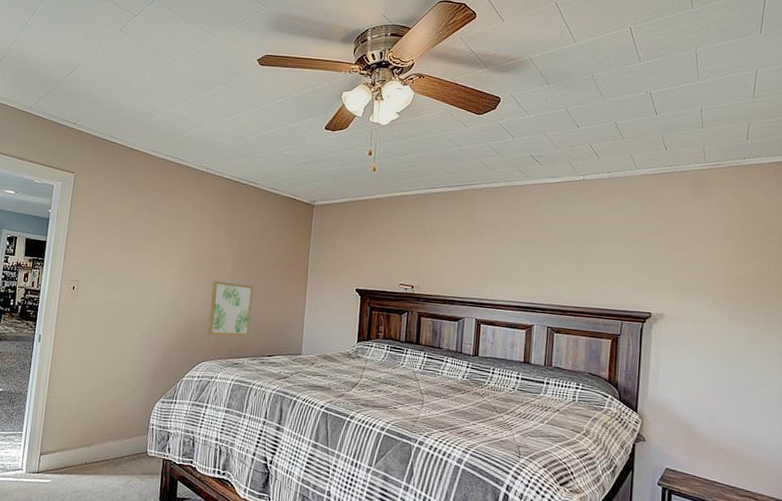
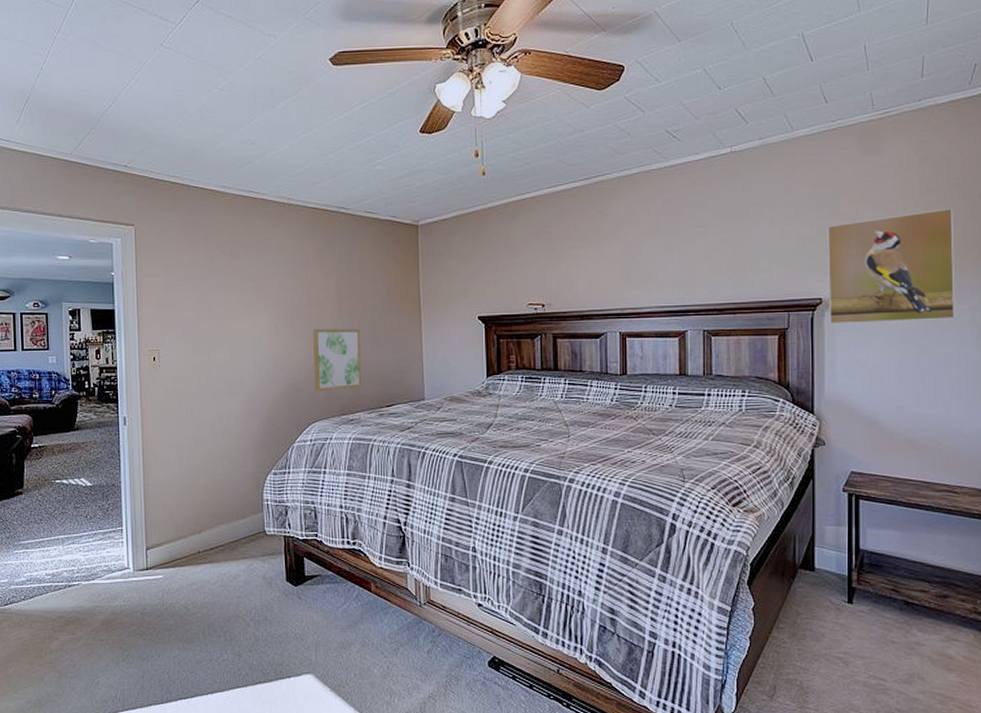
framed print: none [656,250,768,346] -> present [827,208,955,325]

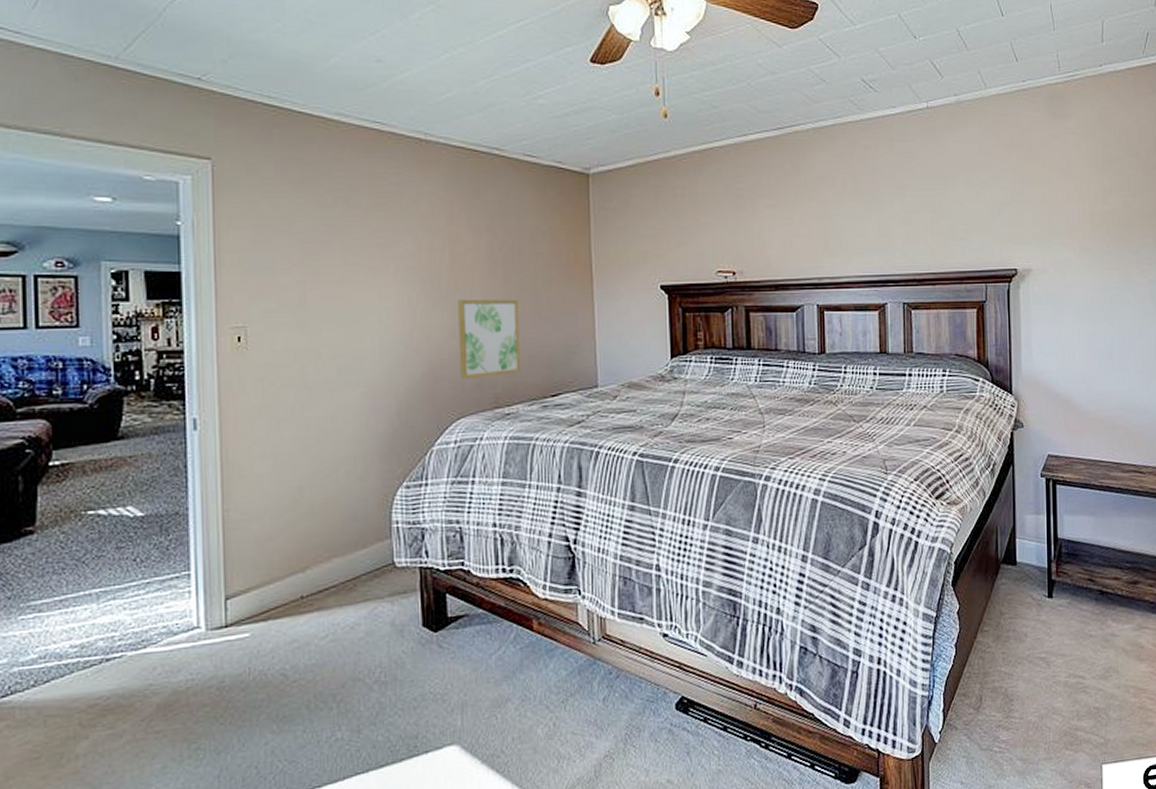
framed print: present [827,208,955,325] -> none [1020,178,1137,297]

